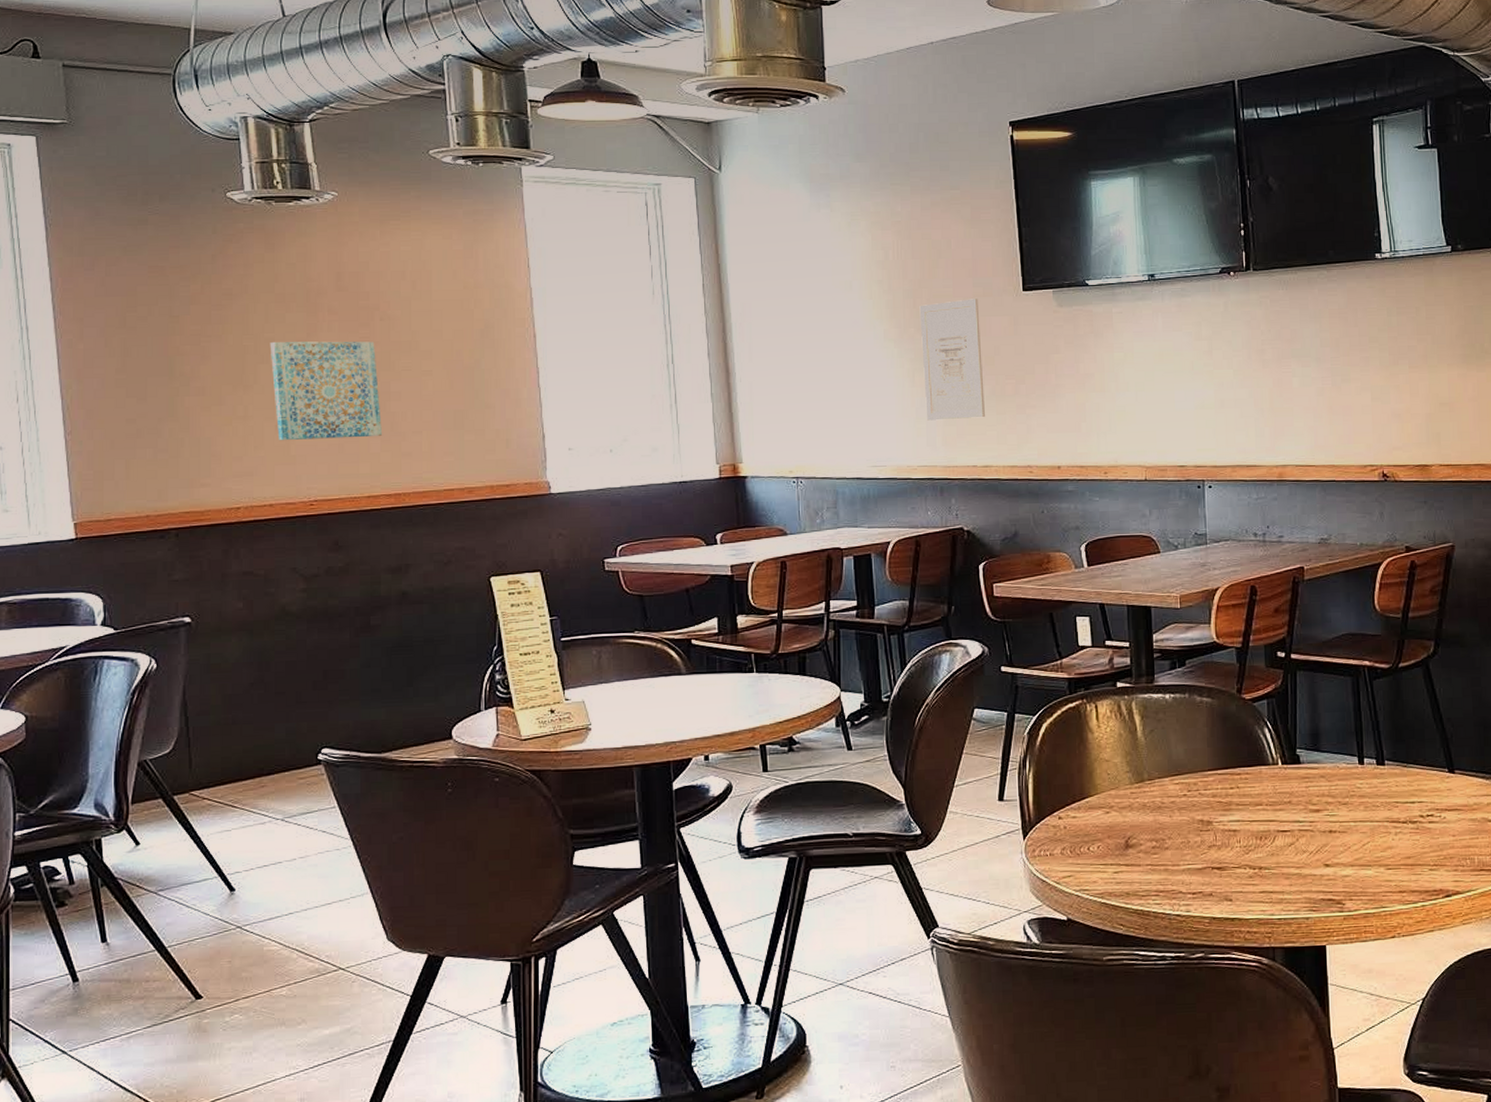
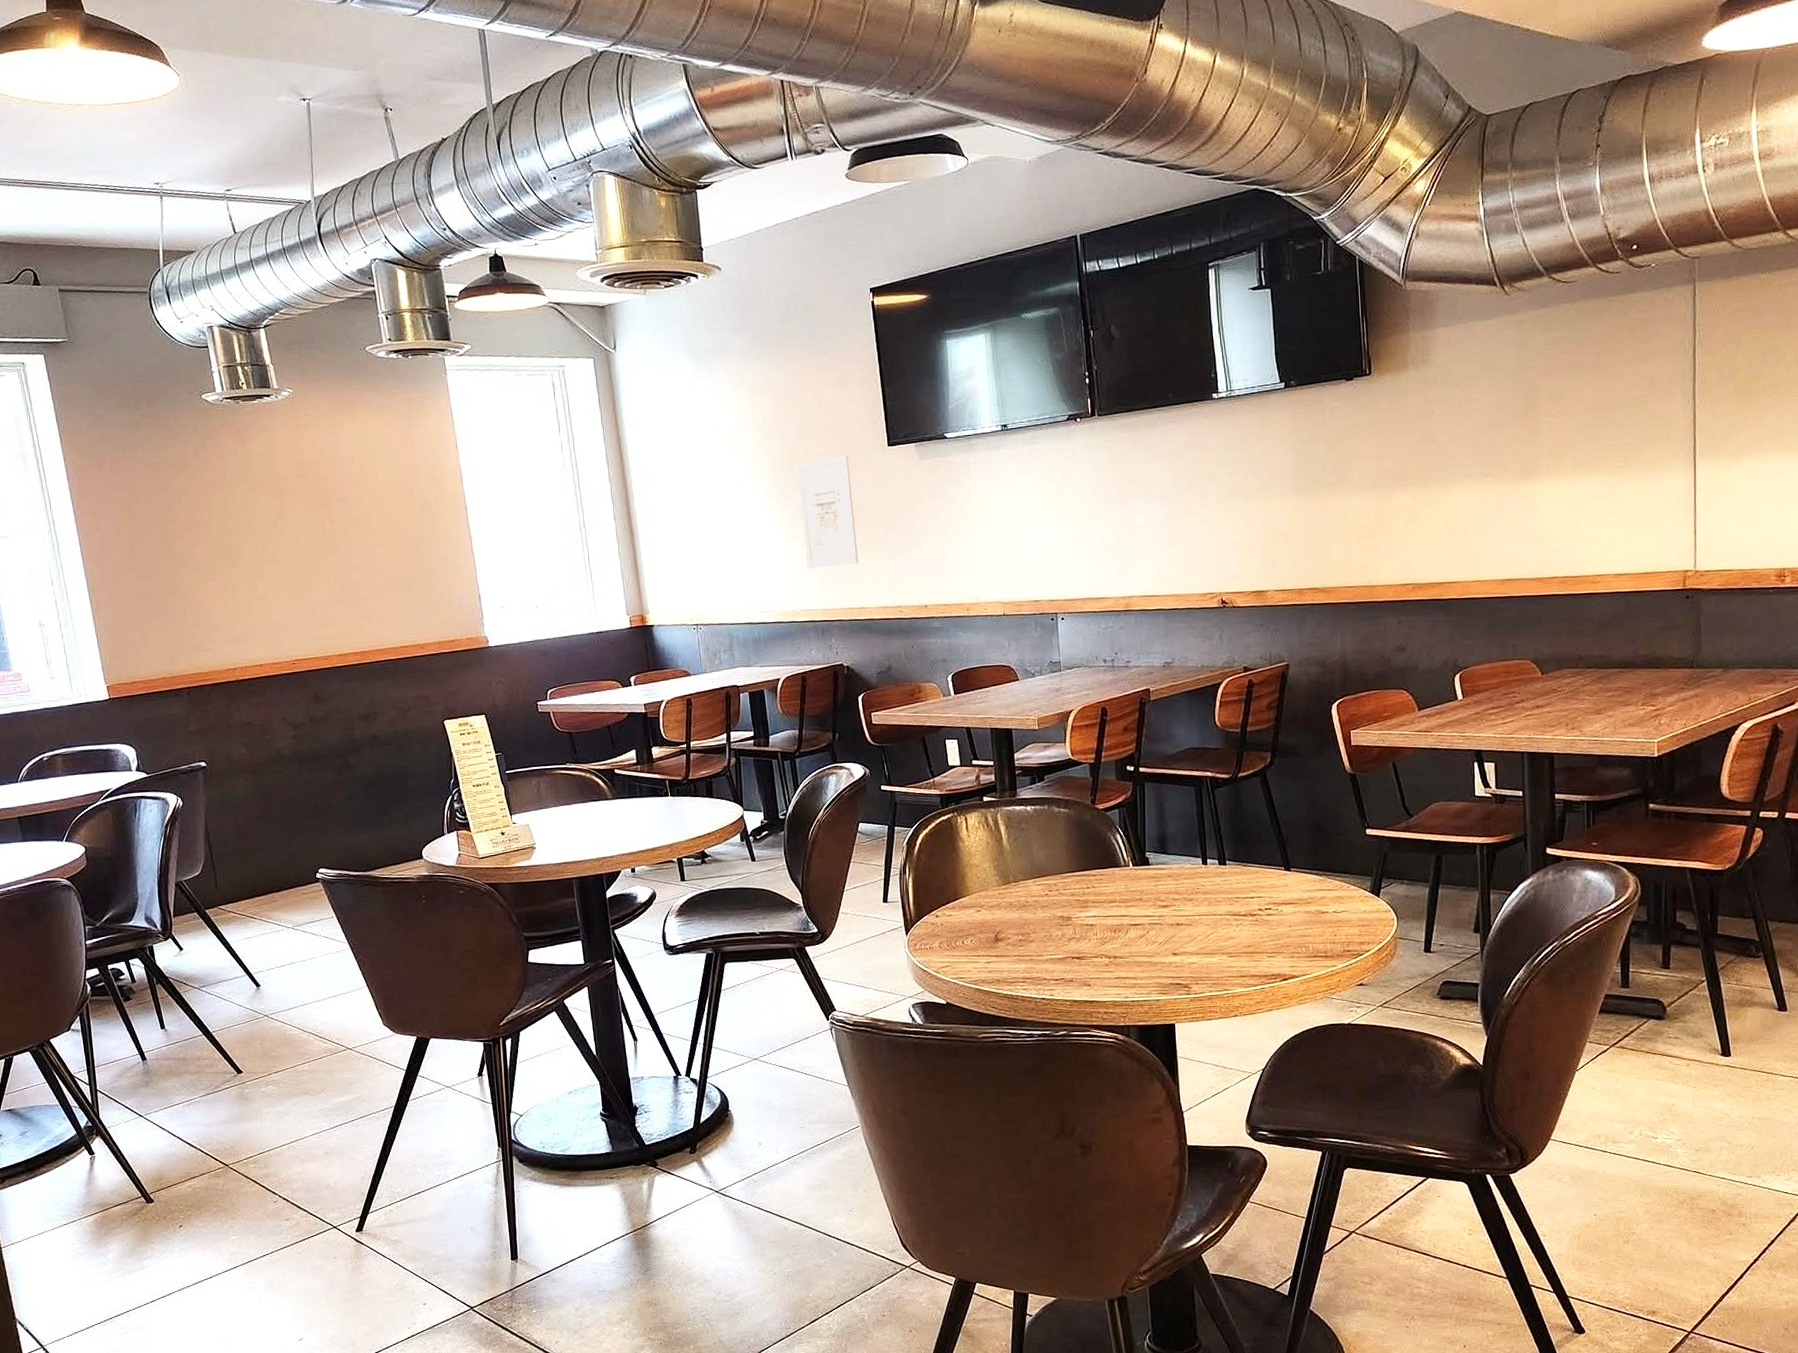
wall art: present [270,341,382,441] -> none [248,520,346,610]

